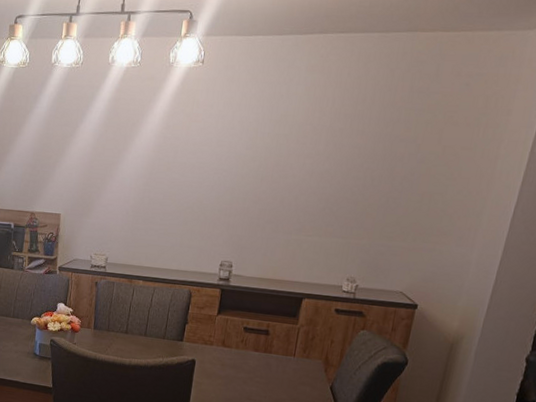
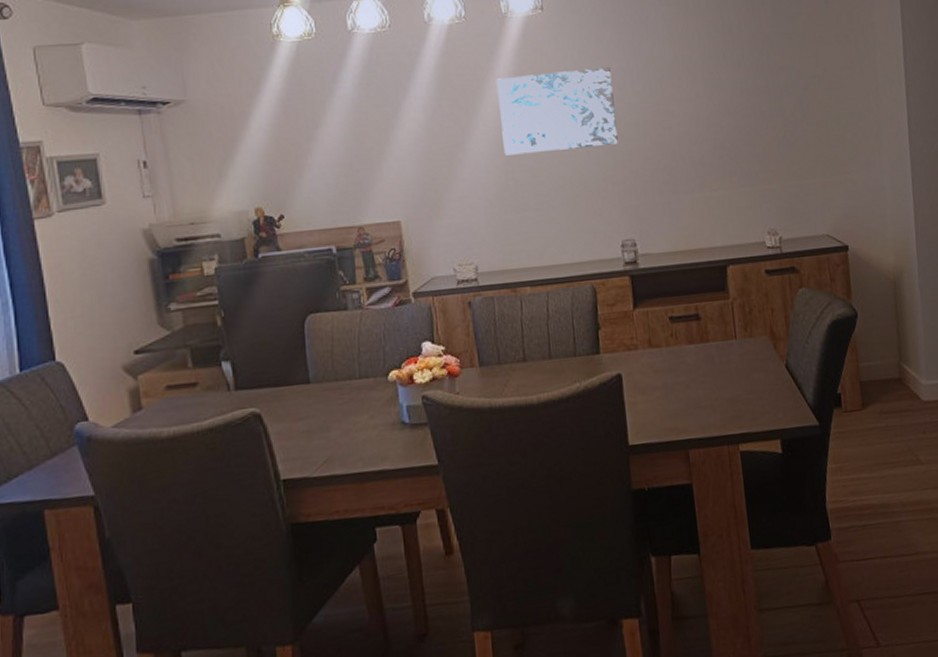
wall art: none [146,116,248,184] -> present [496,67,618,156]

